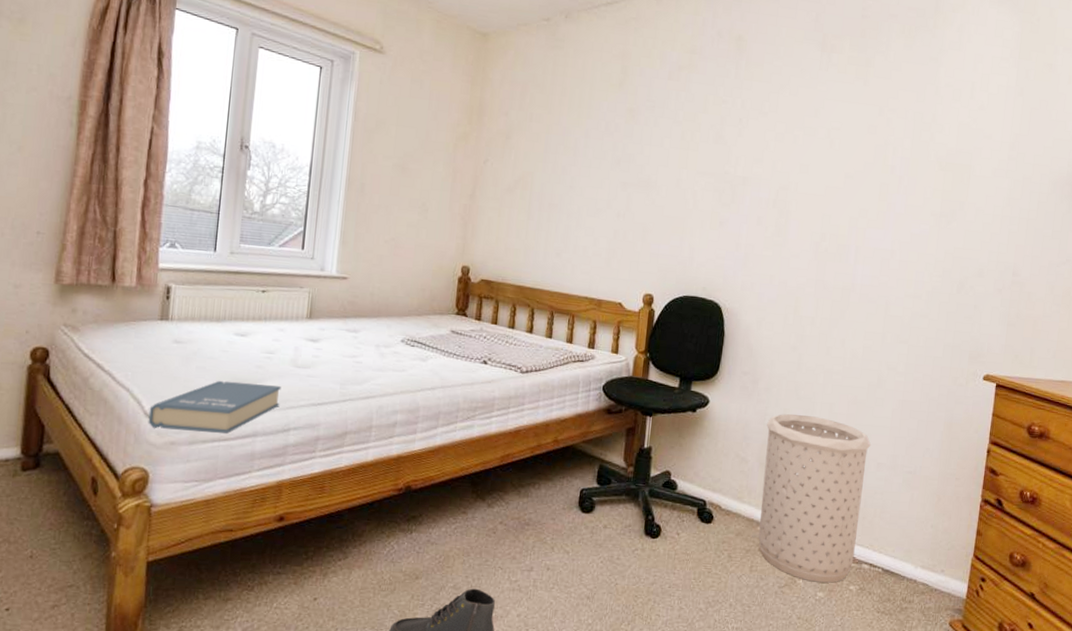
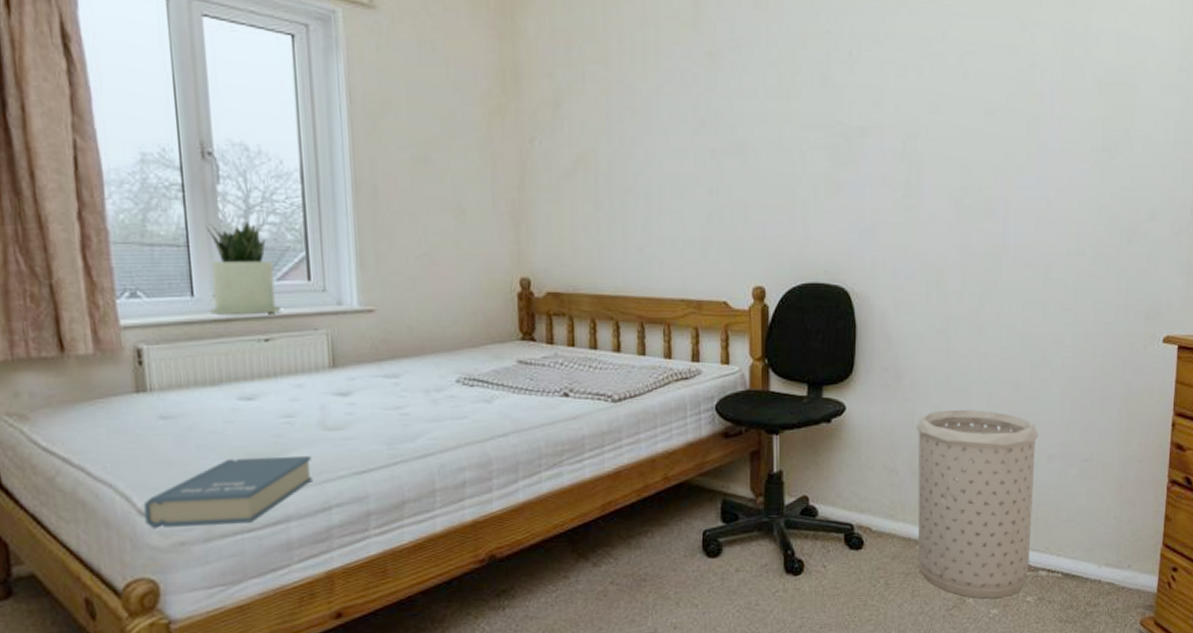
planter: none [225,198,279,272] -> present [206,222,282,316]

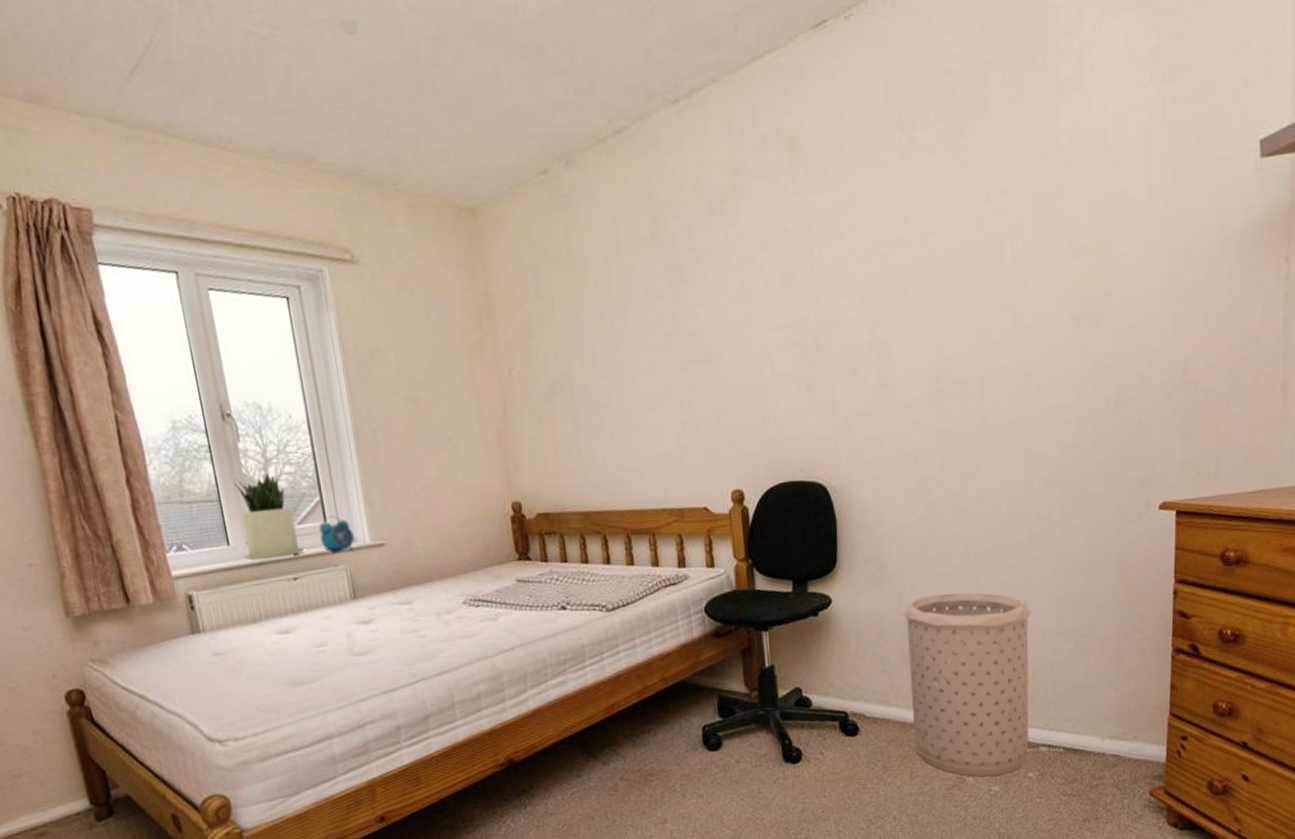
book: present [143,456,313,528] -> none [208,680,348,751]
alarm clock: none [301,274,340,317] -> present [319,515,355,555]

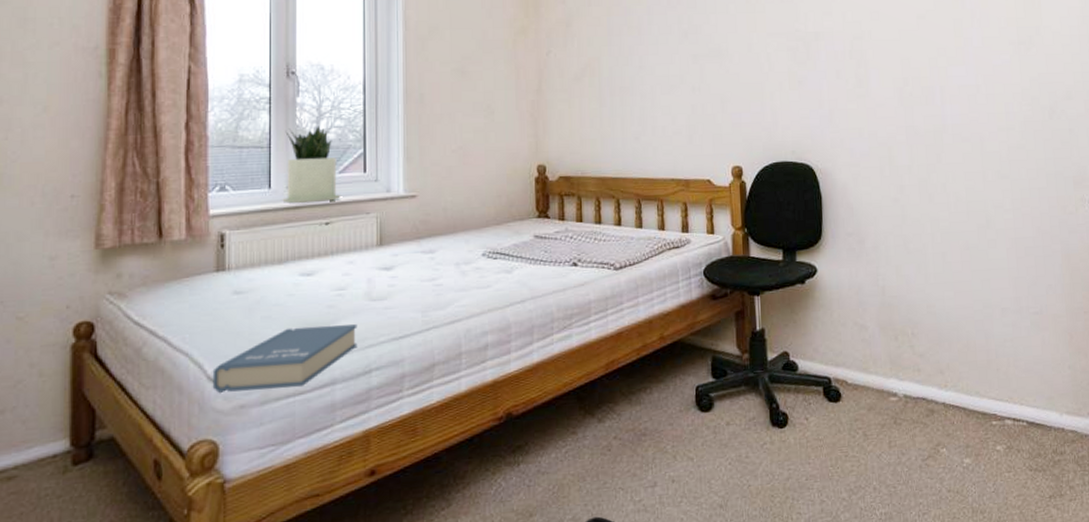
book: none [208,680,348,751] -> present [212,324,358,393]
alarm clock: present [319,515,355,555] -> none [358,166,389,203]
laundry basket: present [904,592,1032,777] -> none [881,269,996,449]

